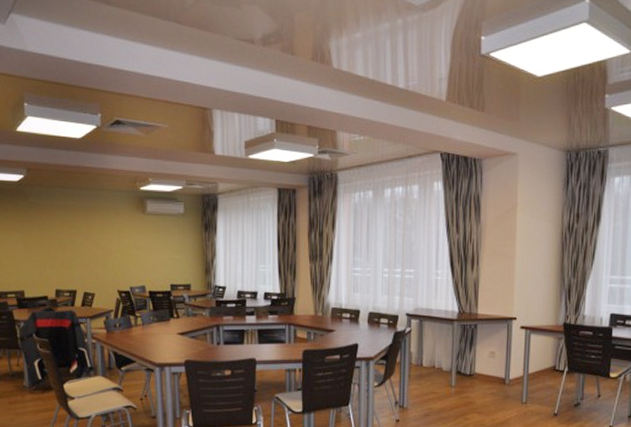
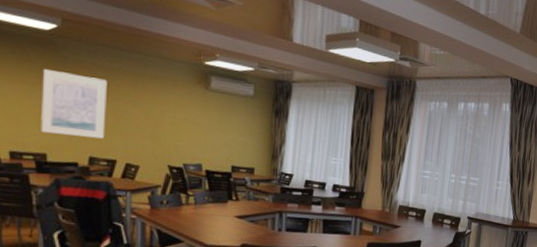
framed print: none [16,216,66,272] -> present [41,69,107,139]

